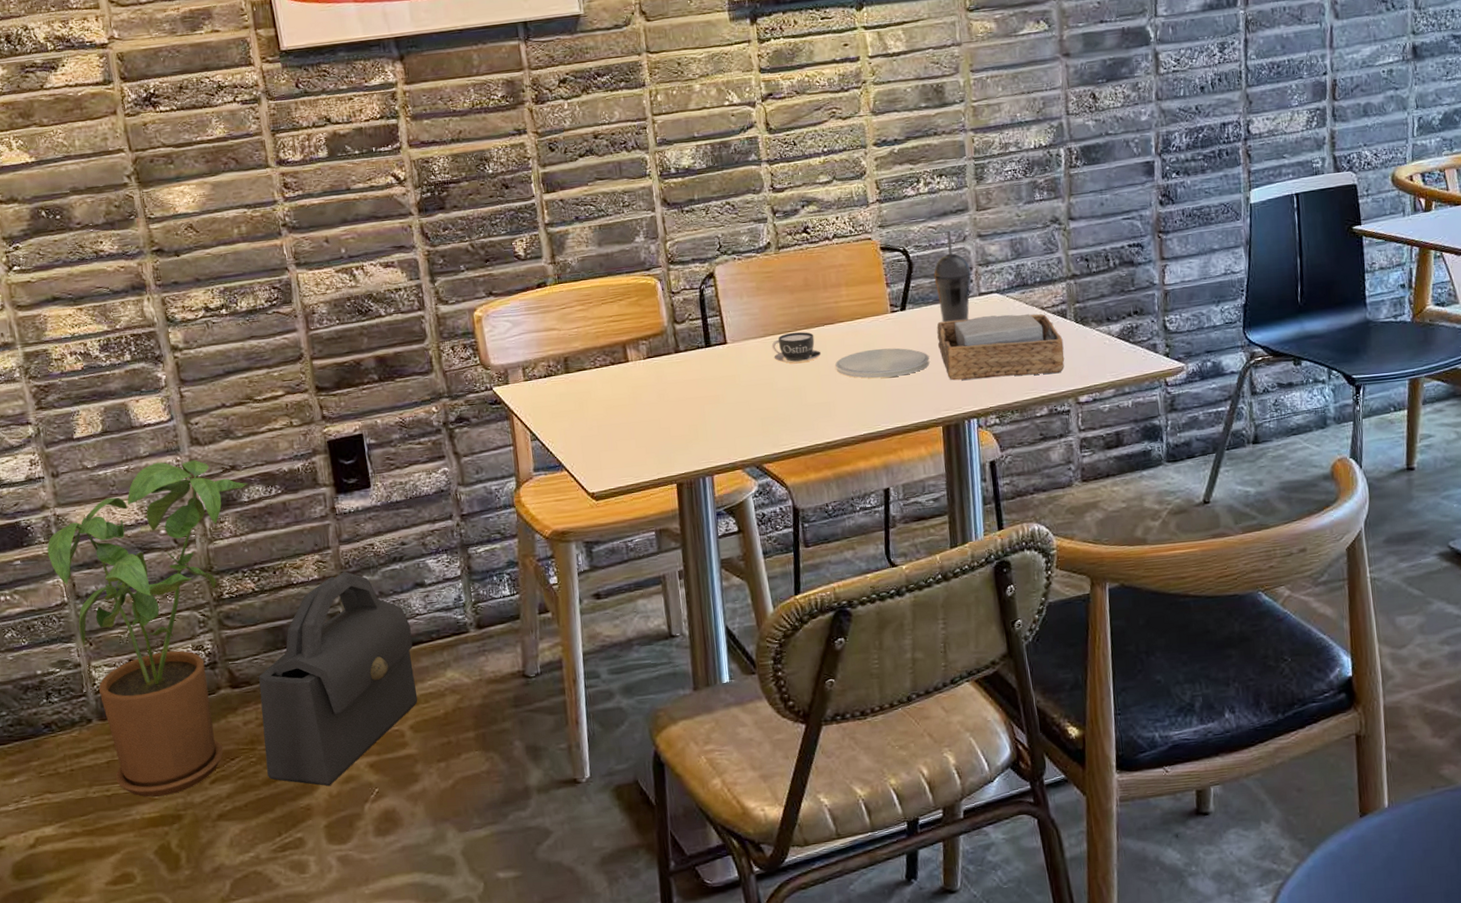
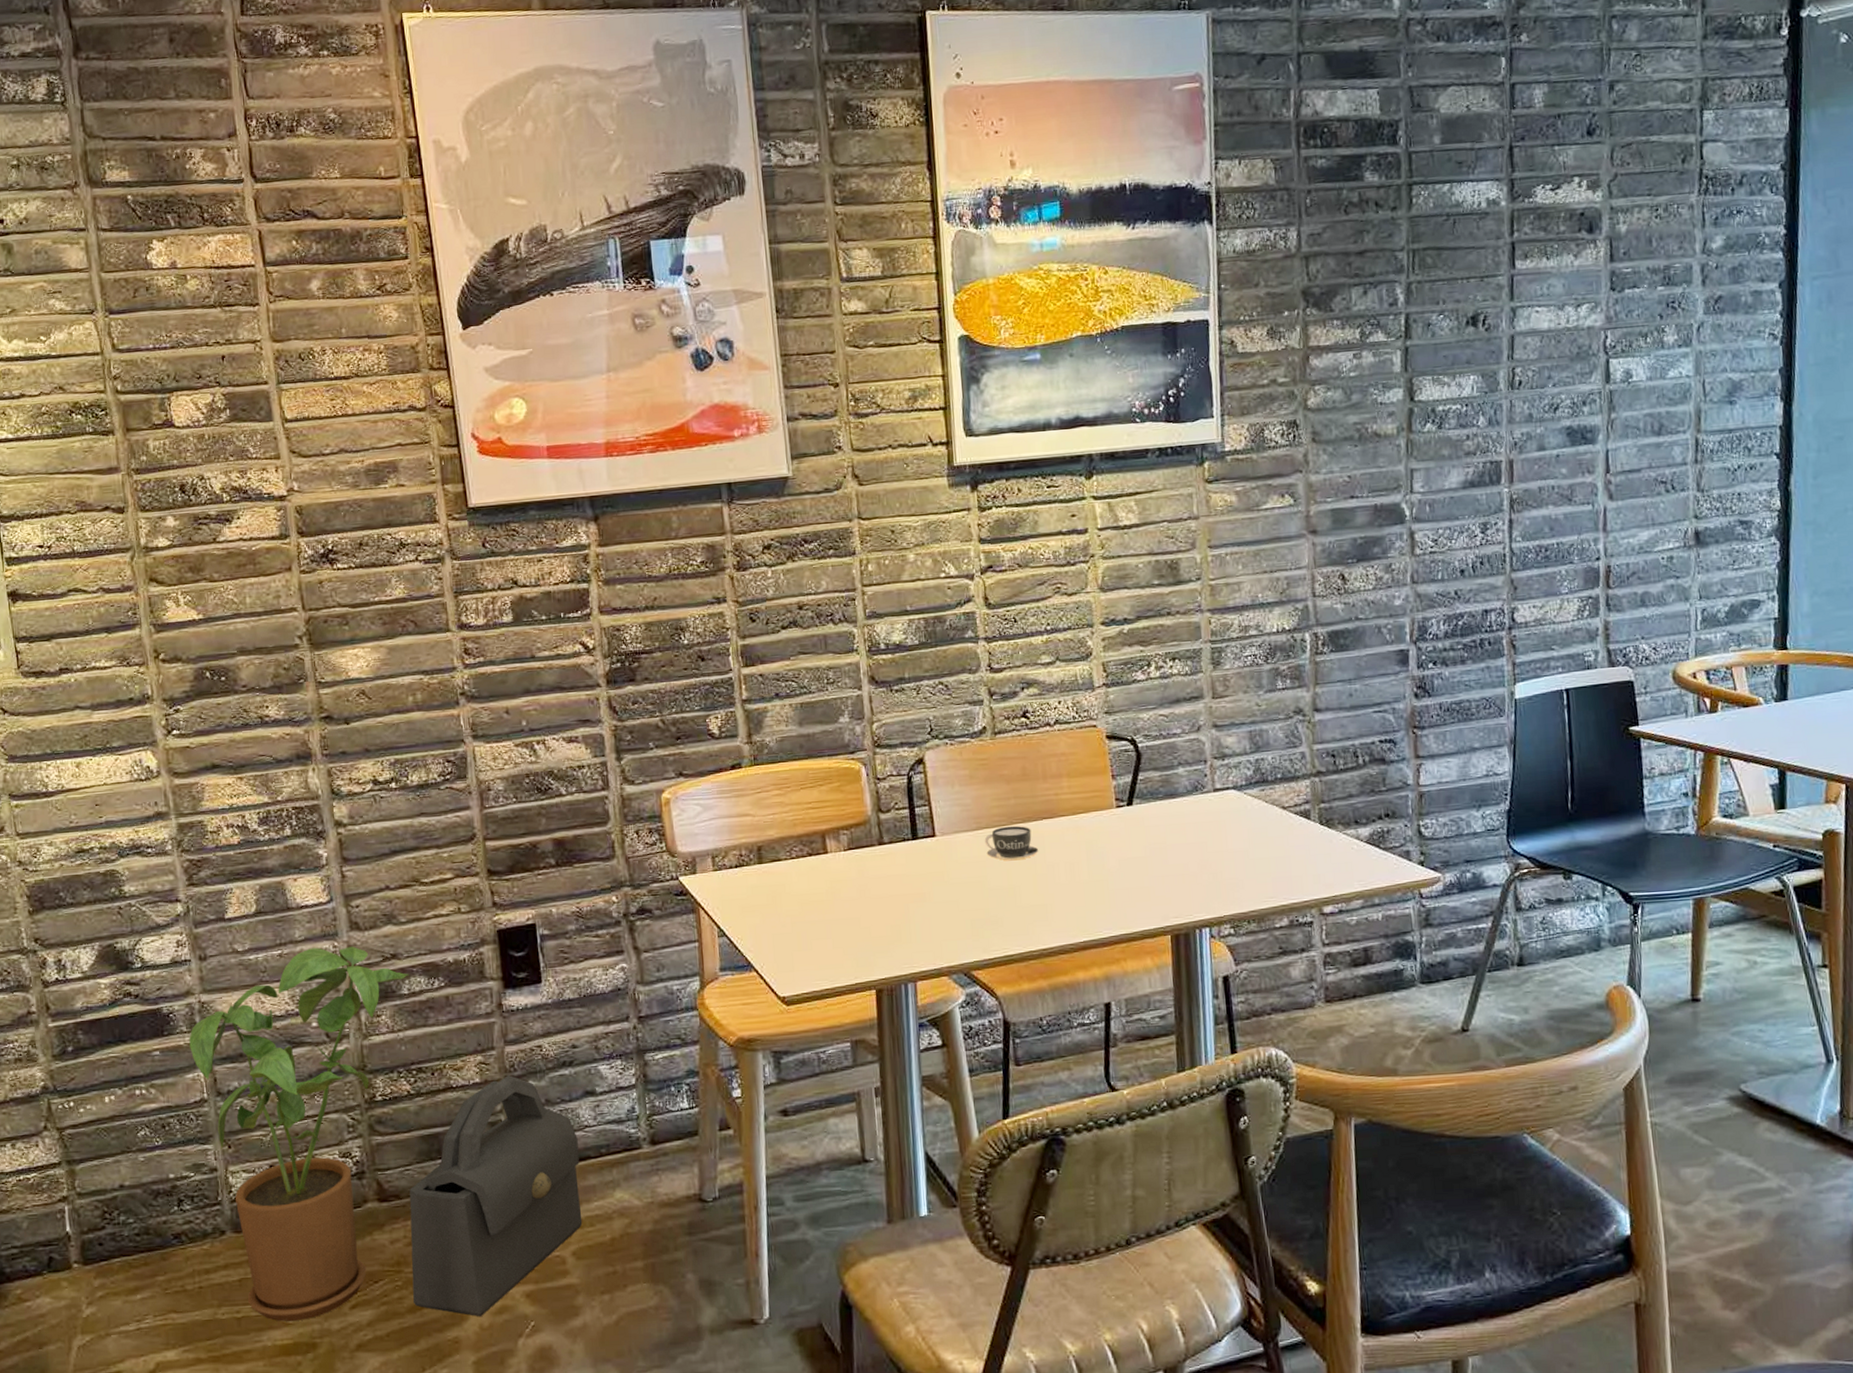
saucer: present [835,348,930,379] -> none [1054,846,1158,880]
beverage cup: present [933,231,972,322] -> none [1164,720,1206,820]
napkin holder: present [936,313,1065,381] -> none [1166,813,1308,885]

